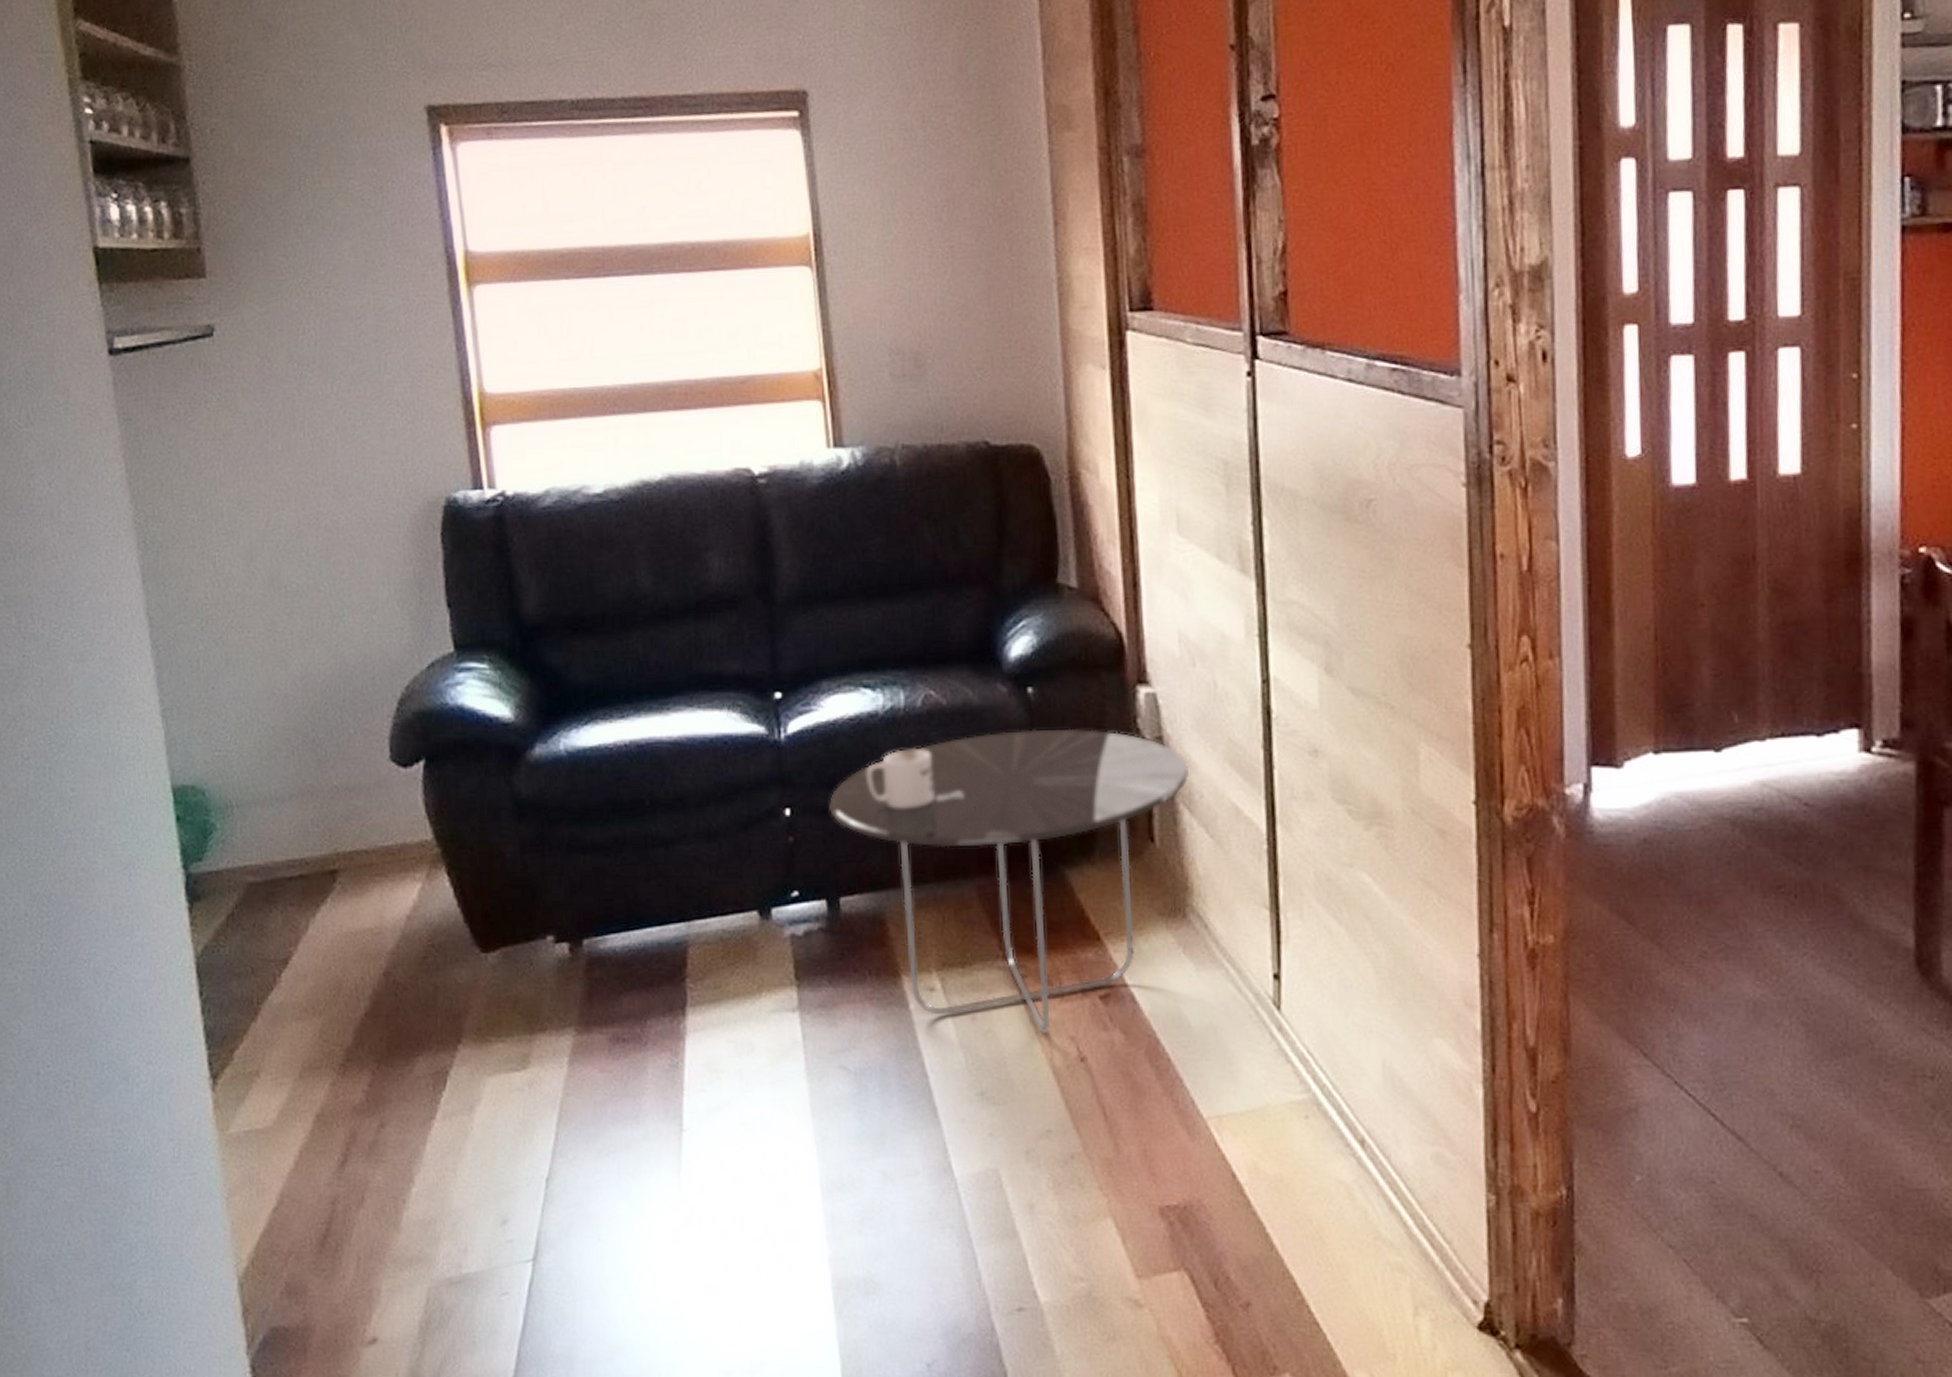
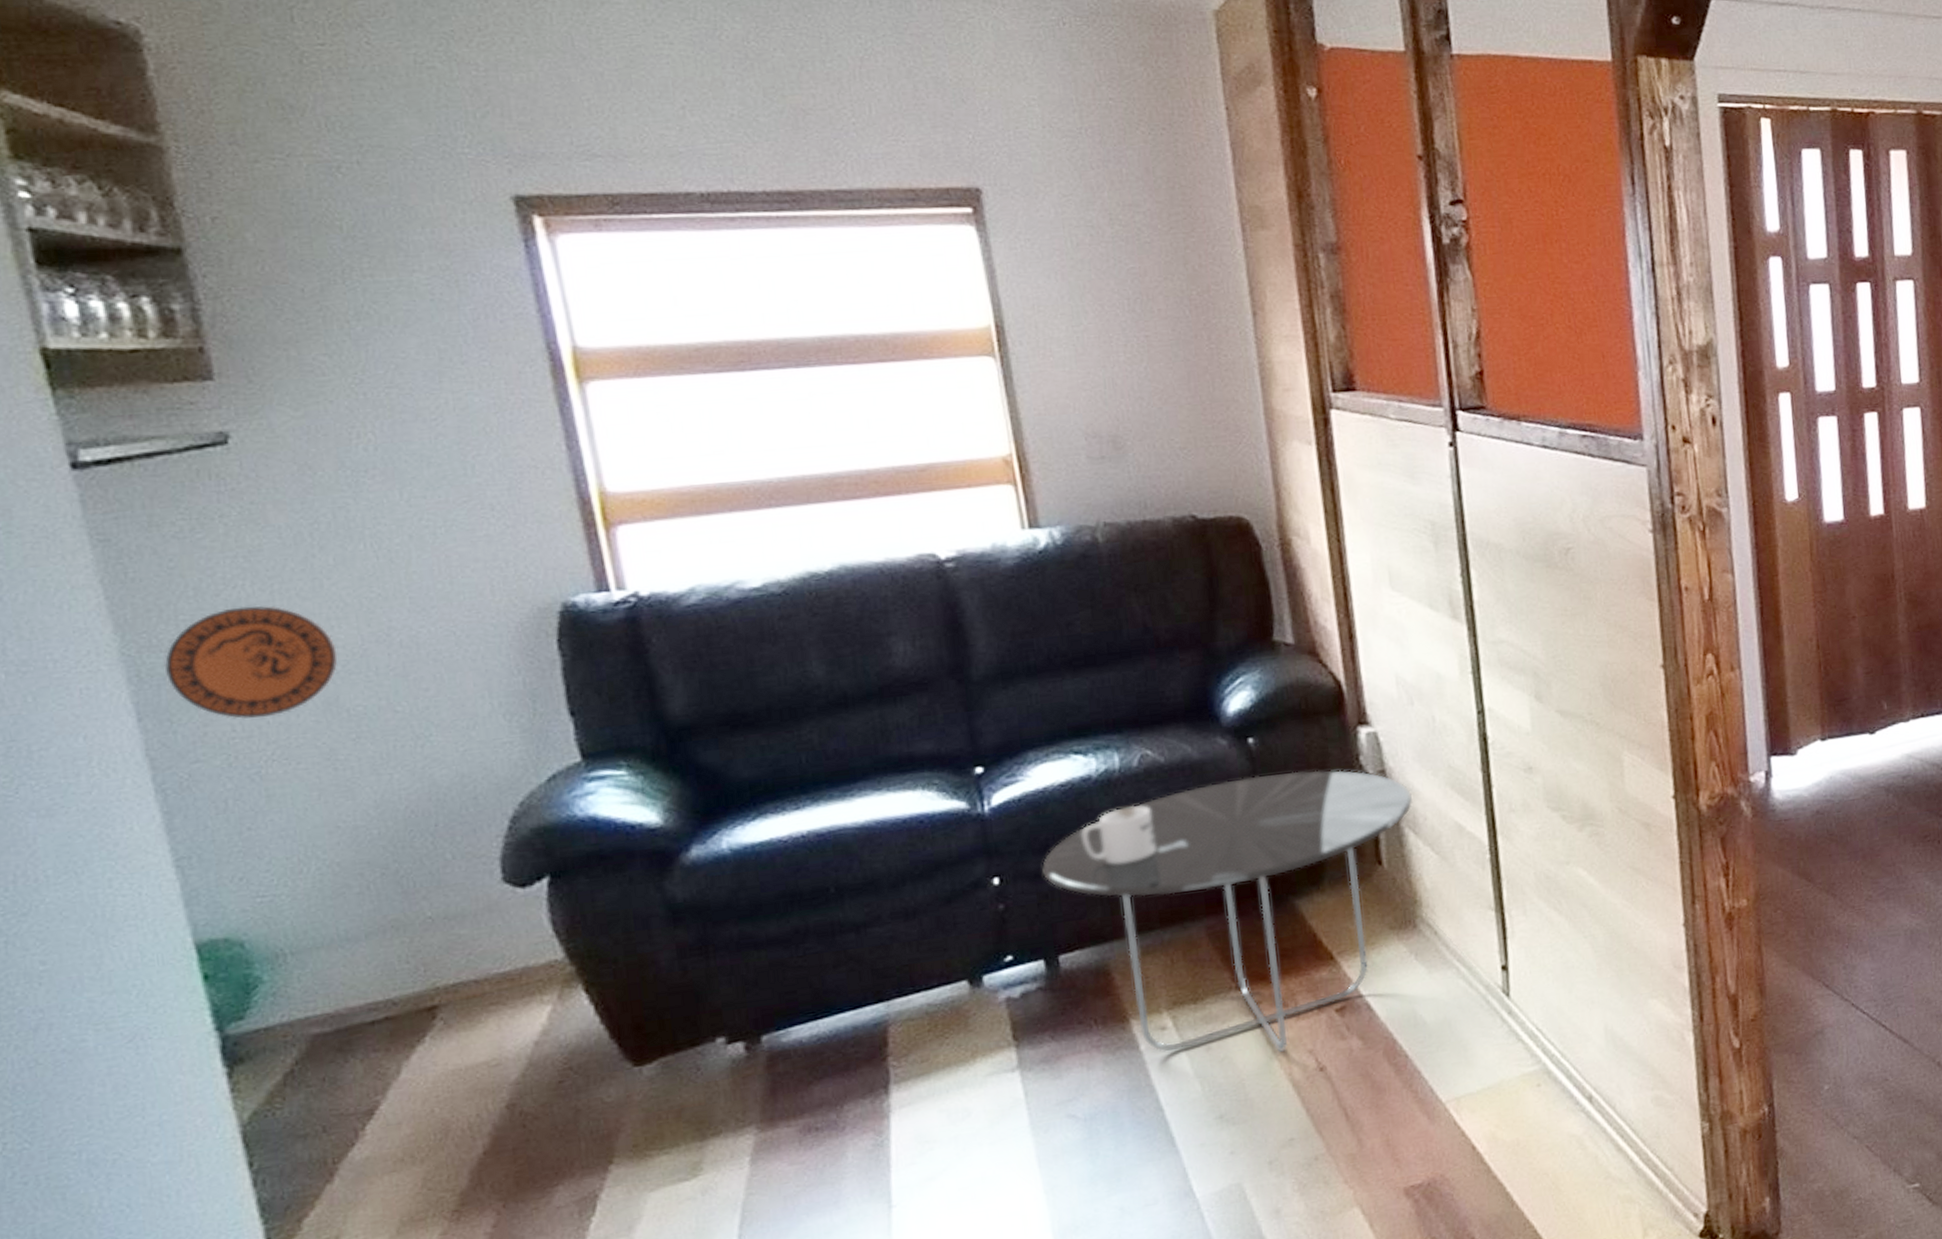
decorative plate: none [163,485,281,588] -> present [165,606,338,719]

